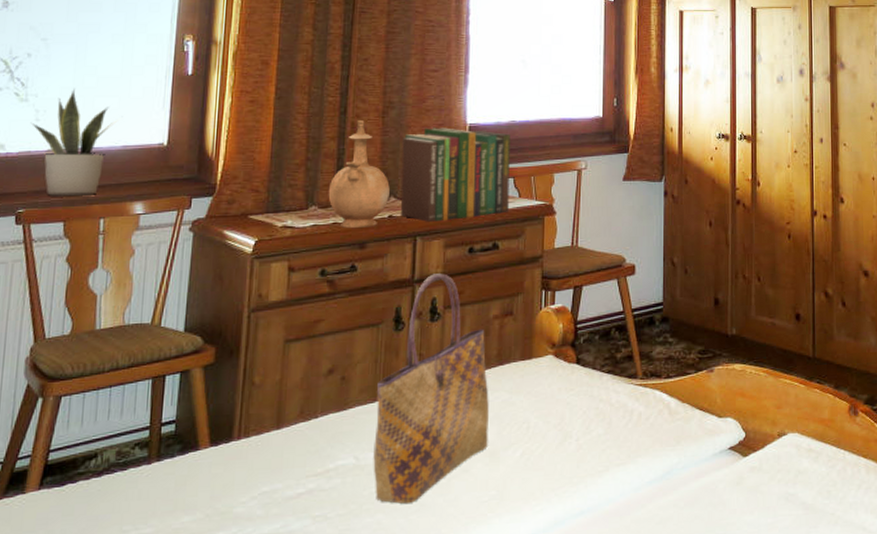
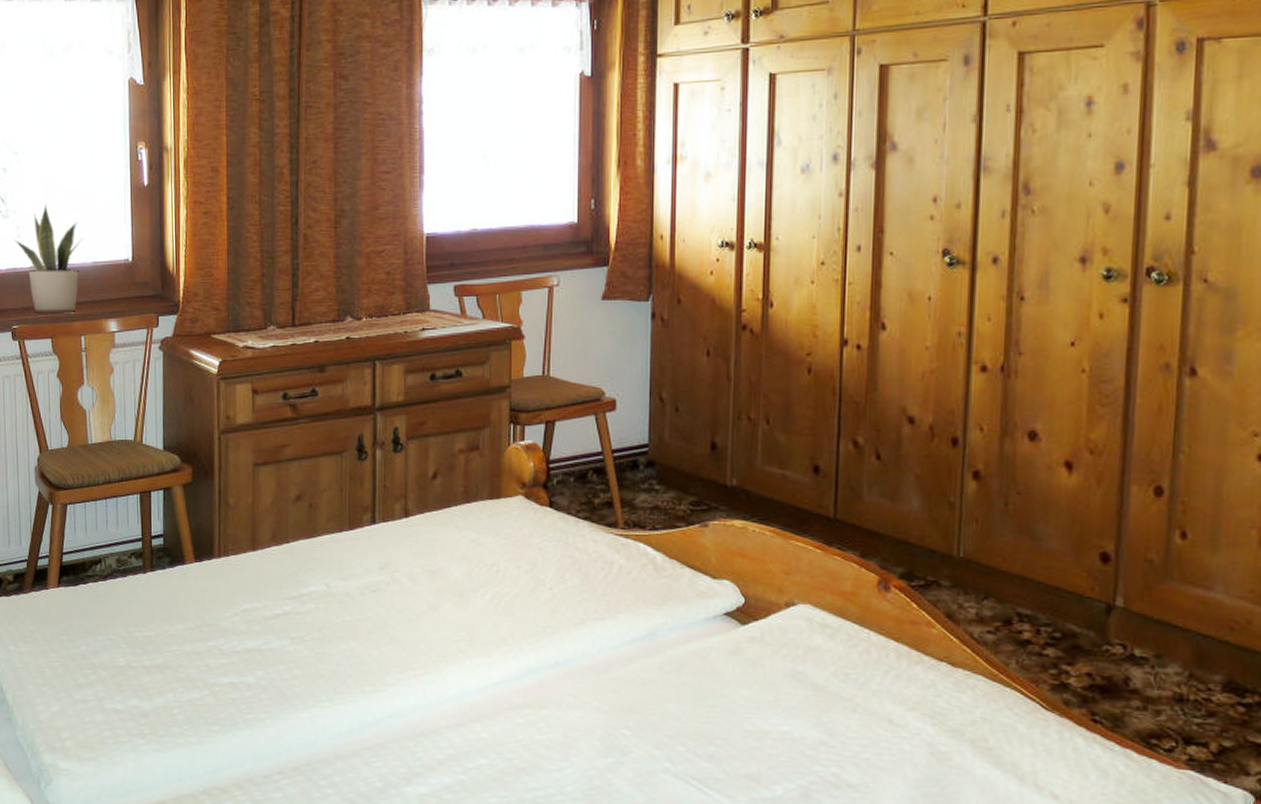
vase: present [328,119,390,229] -> none [285,230,346,351]
tote bag: present [373,273,489,505] -> none [343,401,456,636]
books: present [400,127,510,222] -> none [356,238,472,345]

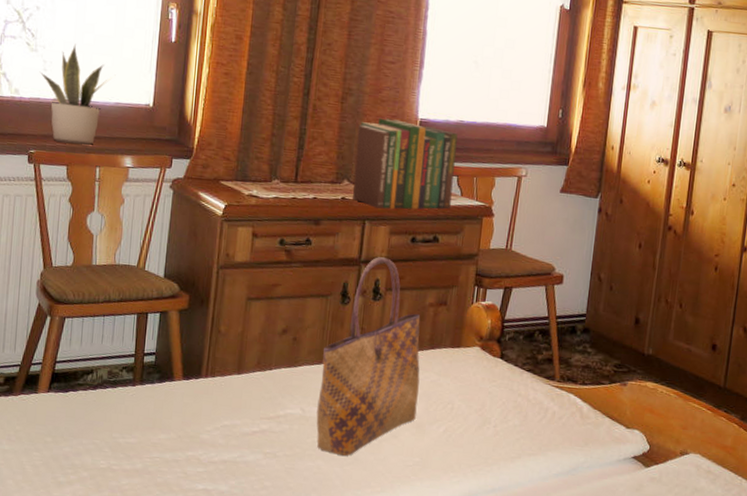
tote bag: none [343,401,456,636] -> present [316,257,421,457]
books: none [356,238,472,345] -> present [353,118,458,210]

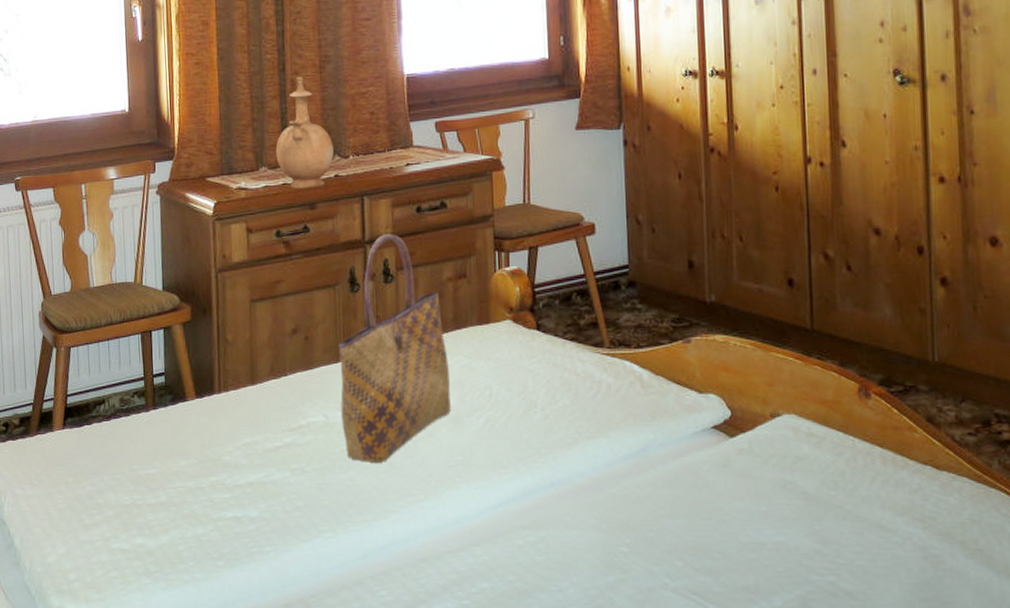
potted plant: present [40,43,115,146] -> none [16,60,88,165]
vase: none [289,102,344,207] -> present [275,76,334,190]
books: present [353,118,458,210] -> none [341,80,454,181]

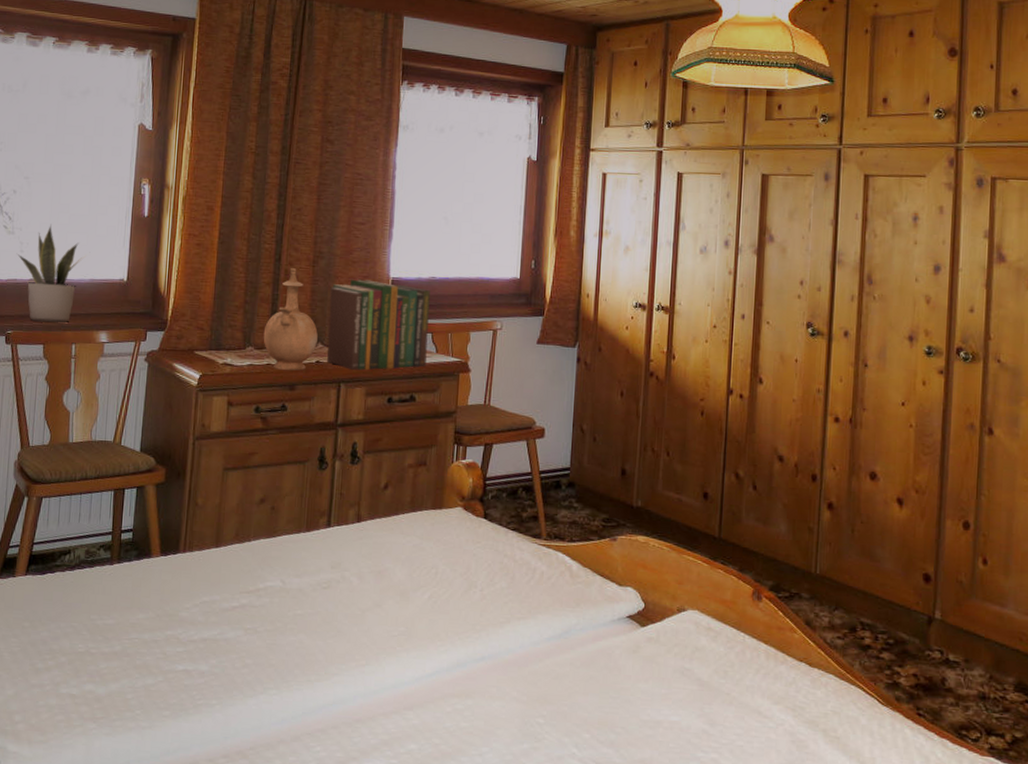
potted plant: none [16,60,88,165] -> present [17,224,89,324]
tote bag: present [339,234,451,464] -> none [297,419,402,629]
books: none [341,80,454,181] -> present [327,279,430,371]

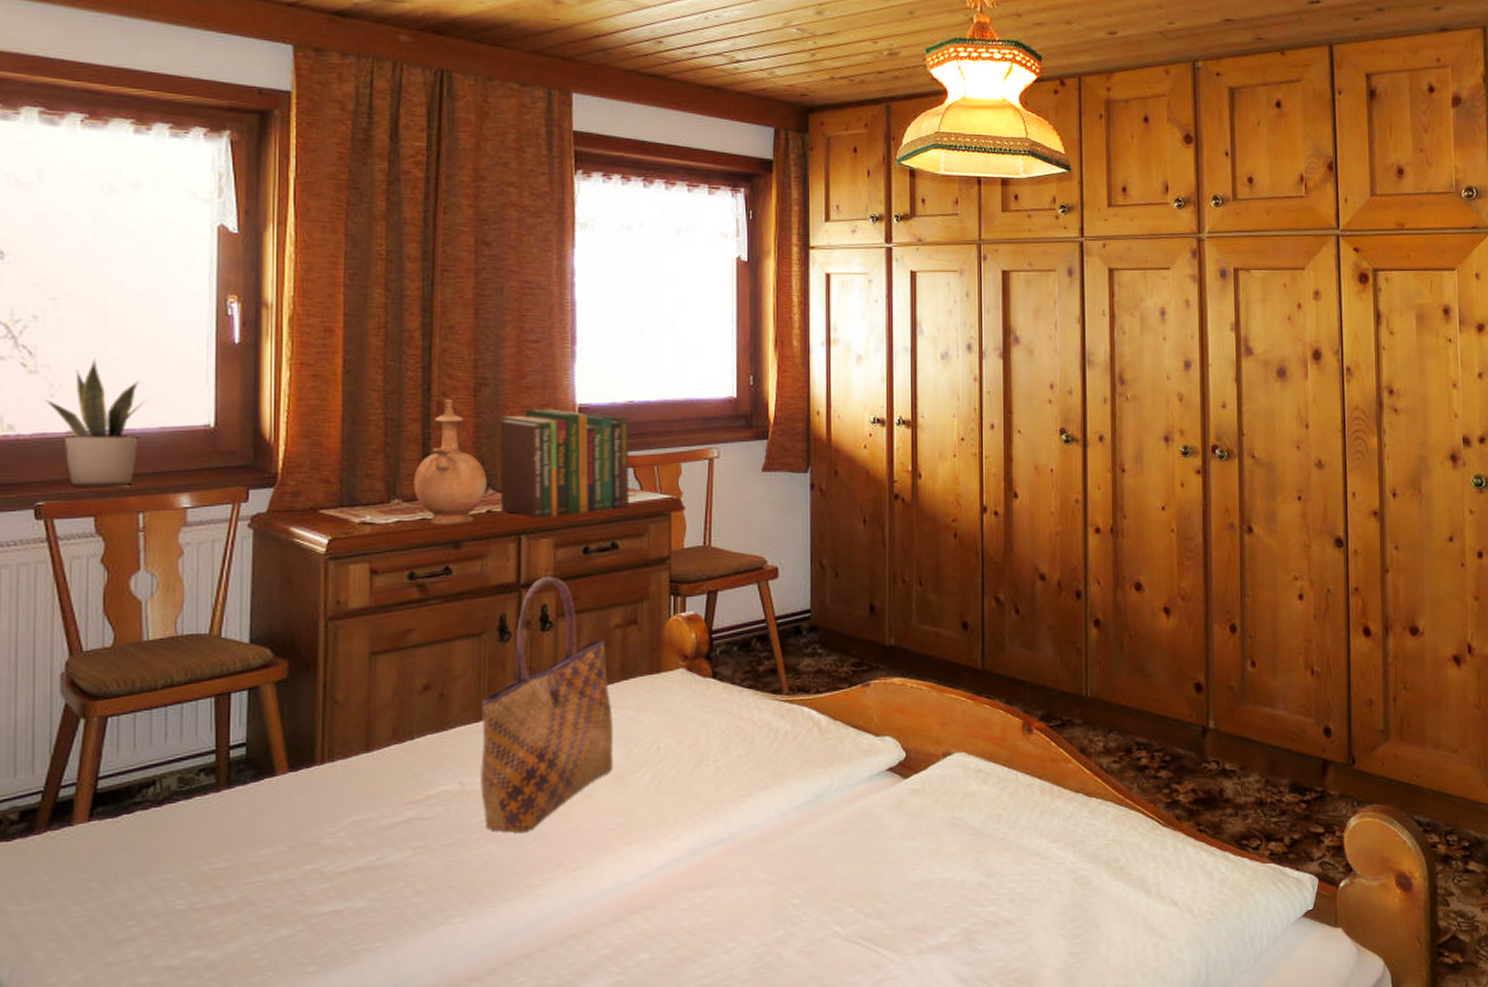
tote bag: none [297,419,402,629] -> present [481,577,613,834]

